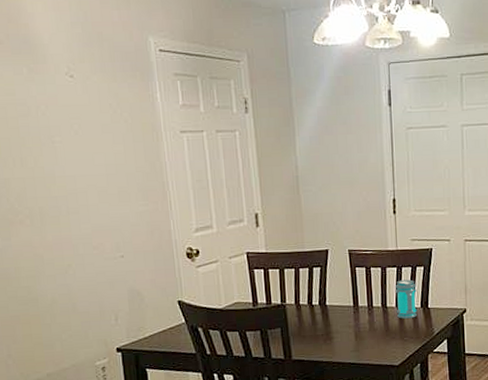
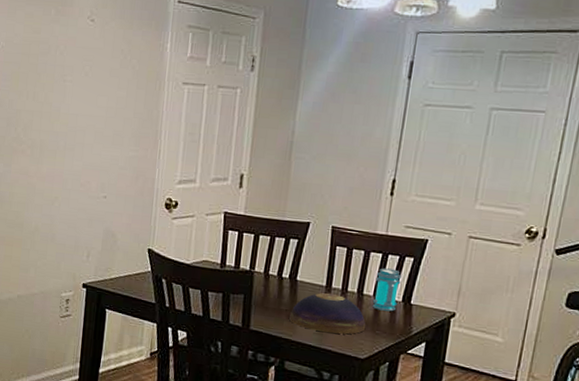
decorative bowl: none [326,311,395,349] -> present [289,292,366,335]

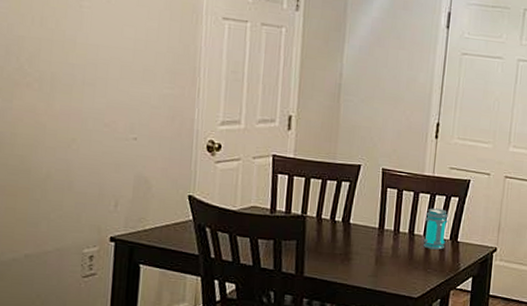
decorative bowl: present [289,292,366,335] -> none [344,234,418,275]

